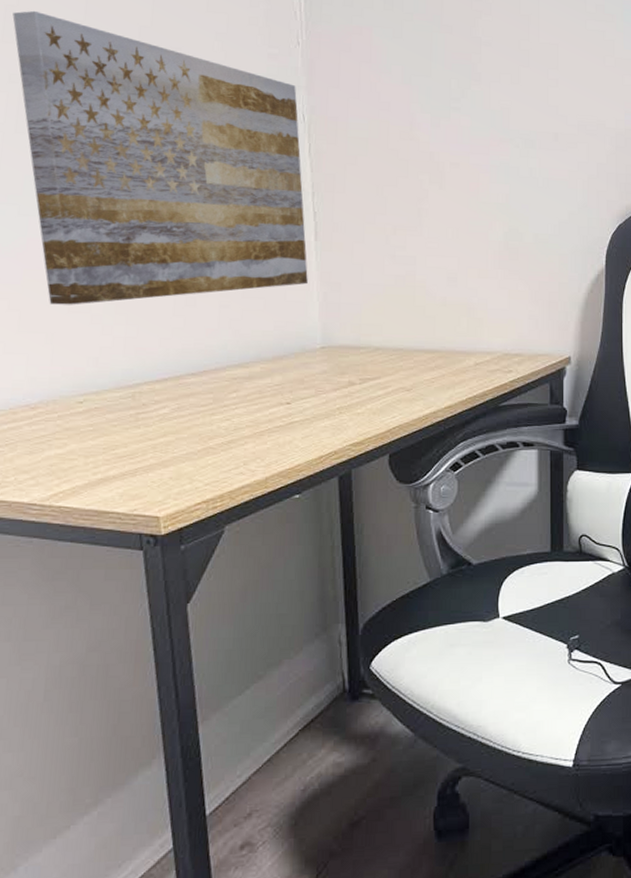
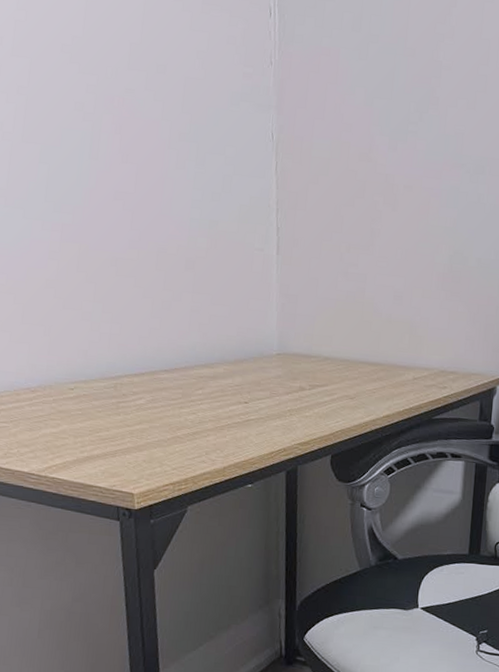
wall art: present [12,10,308,305] -> none [21,25,269,303]

